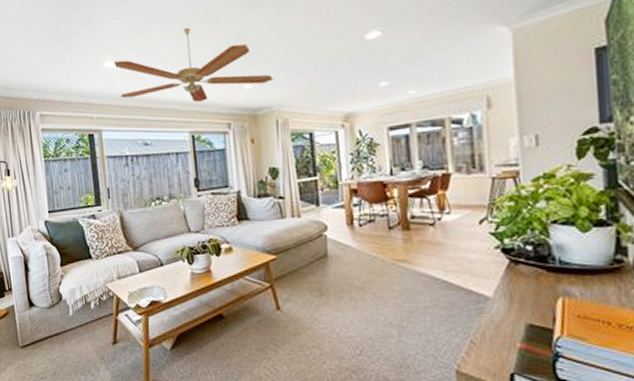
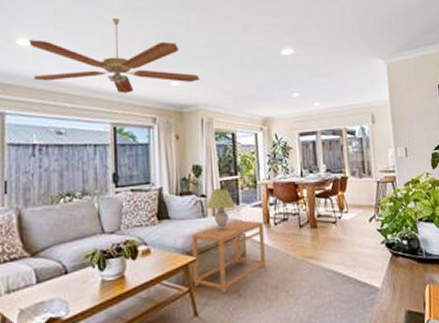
side table: none [271,220,350,292] -> present [192,219,266,294]
table lamp: none [284,190,316,230] -> present [206,189,236,230]

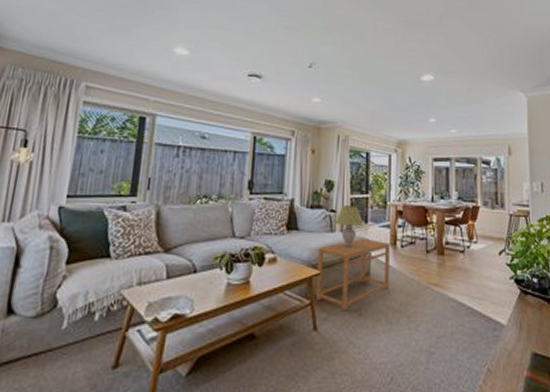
ceiling fan: present [29,17,200,93] -> none [185,34,340,105]

